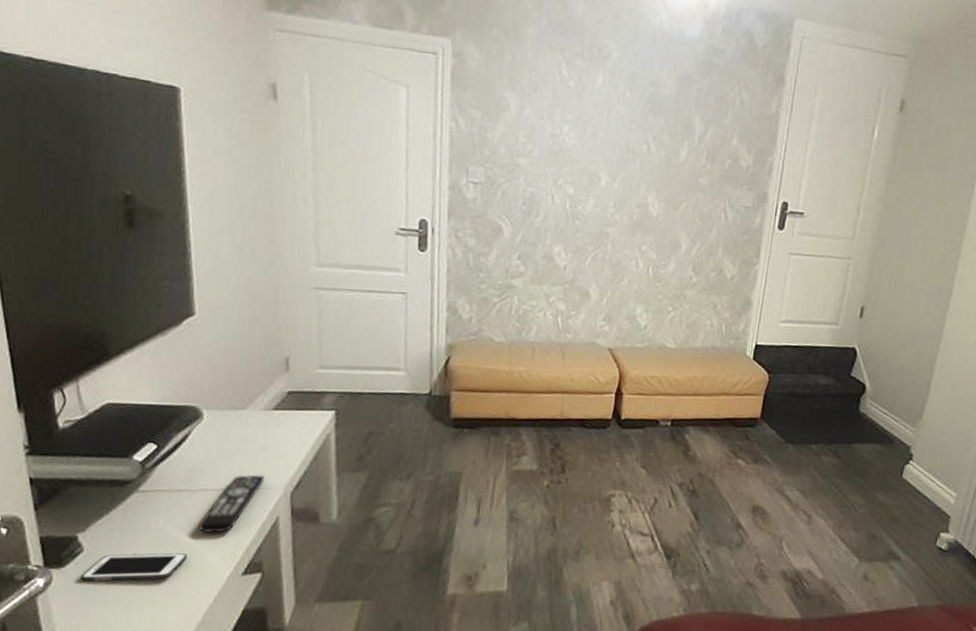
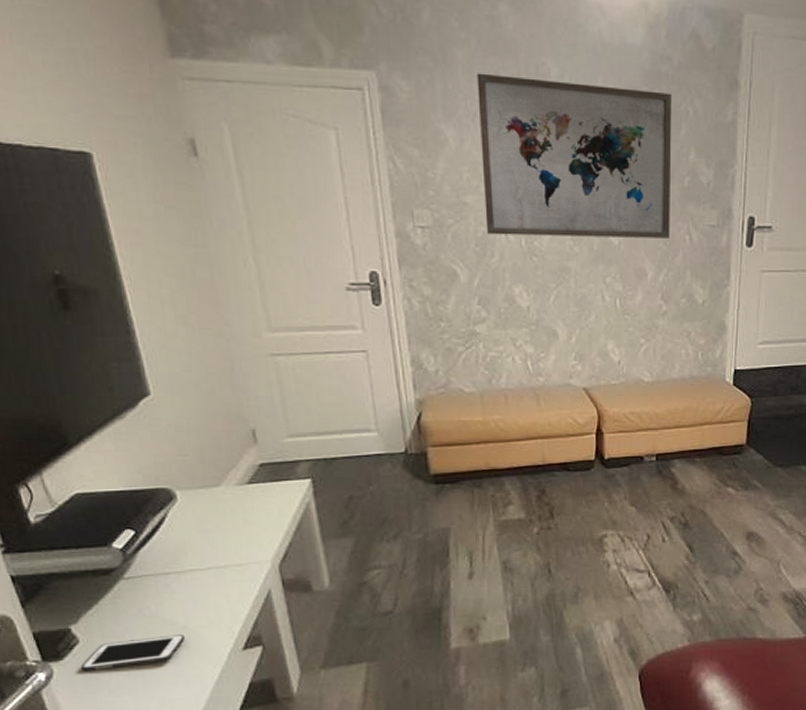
remote control: present [198,474,264,534] -> none [190,550,250,613]
wall art: none [534,49,722,215] -> present [477,73,672,238]

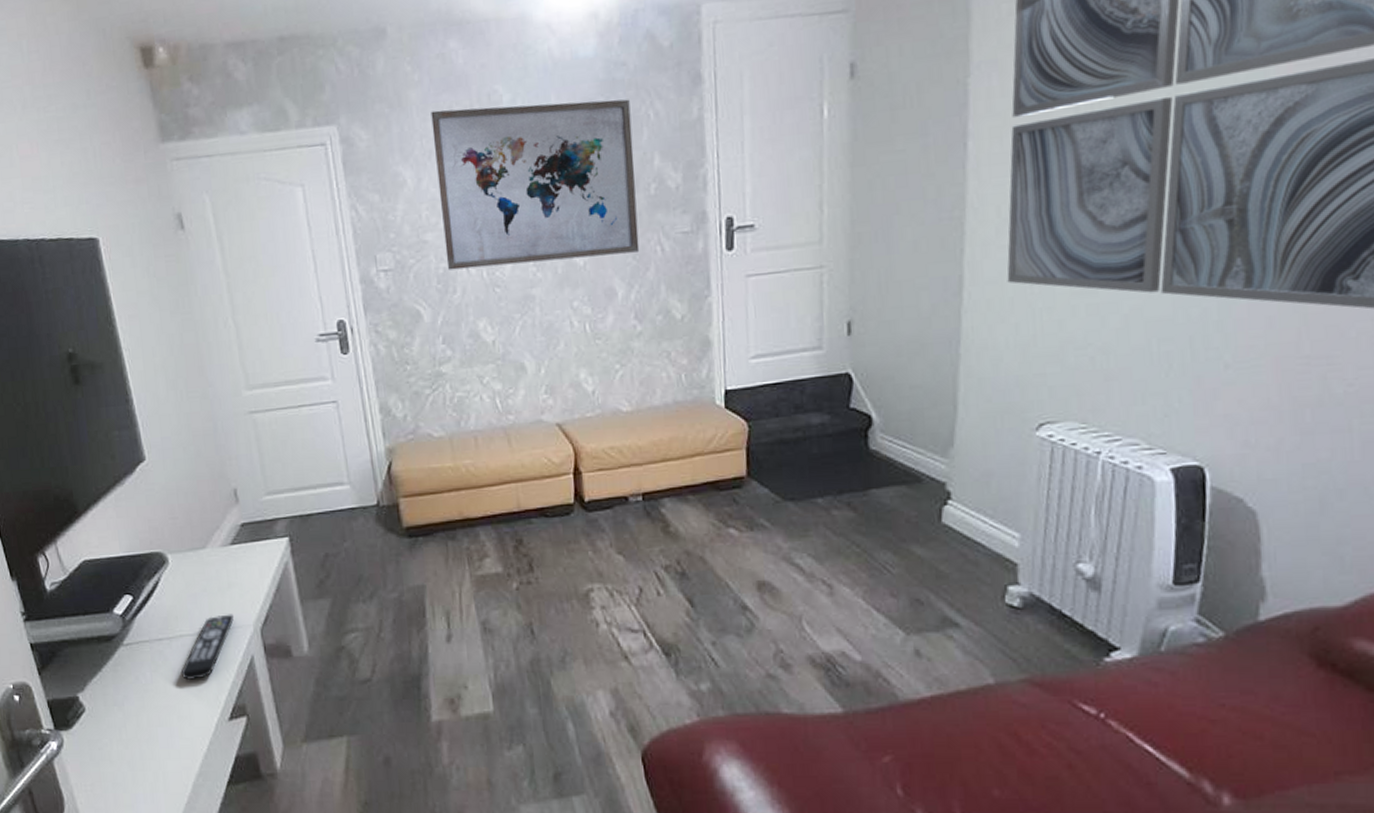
cell phone: present [81,635,185,671] -> none [87,703,176,741]
remote control: none [190,550,250,613] -> present [181,614,234,681]

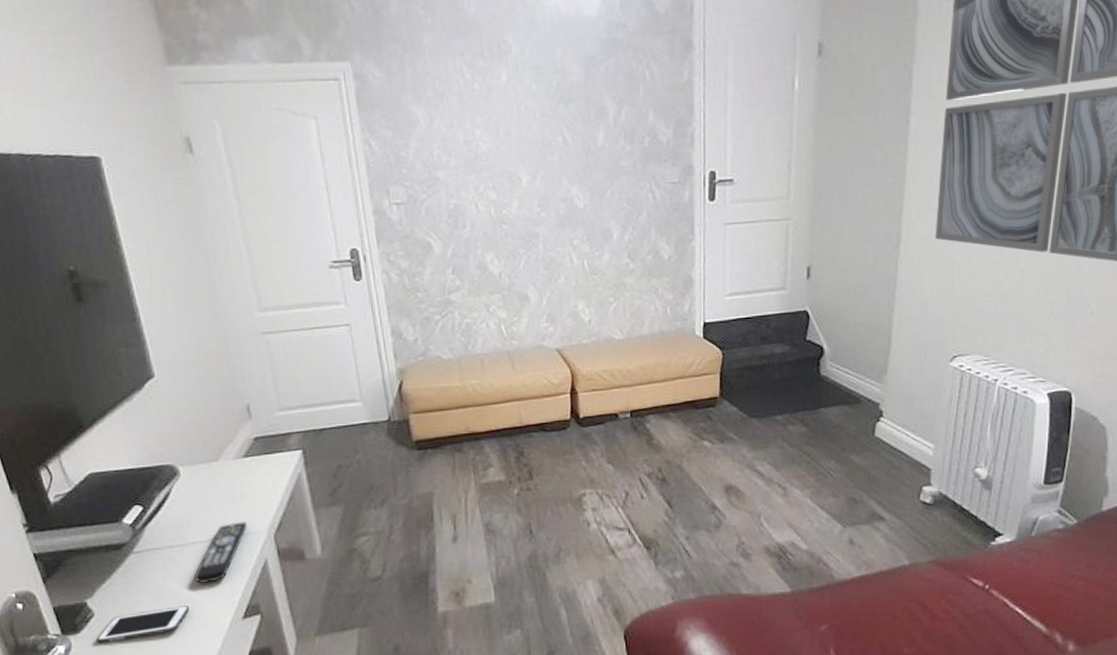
cell phone: none [87,703,176,741] -> present [96,605,189,643]
wall art: present [431,99,640,270] -> none [443,55,634,206]

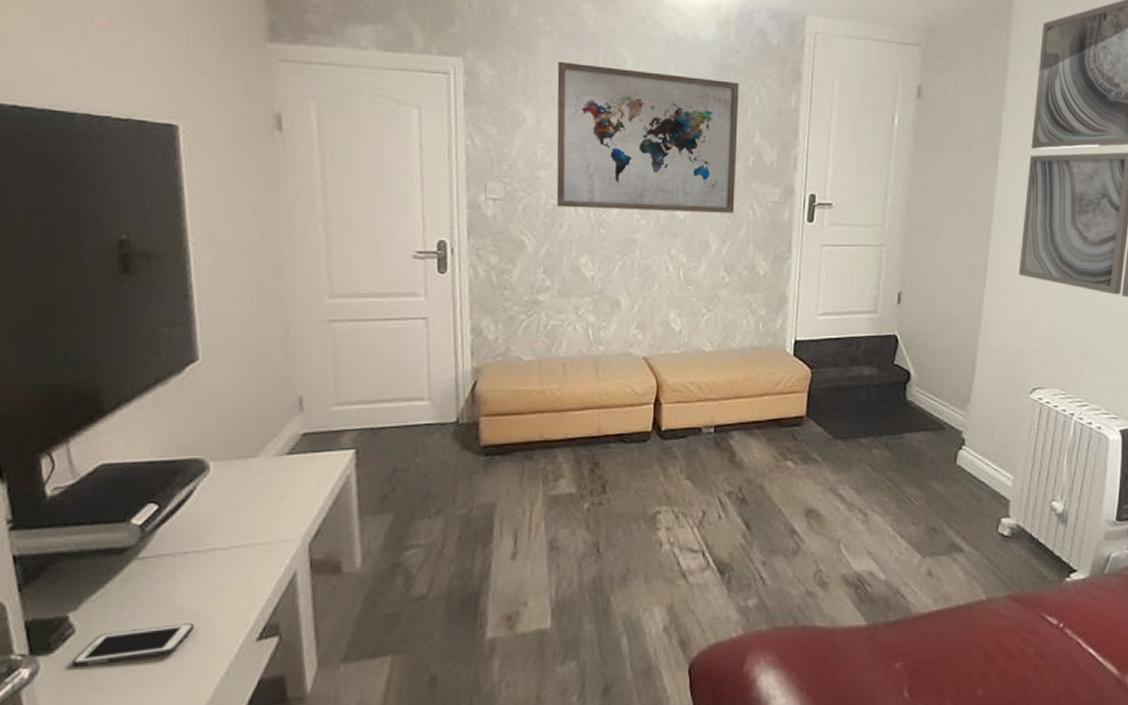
remote control: present [193,521,247,584] -> none [205,527,279,598]
wall art: none [443,55,634,206] -> present [556,61,739,213]

